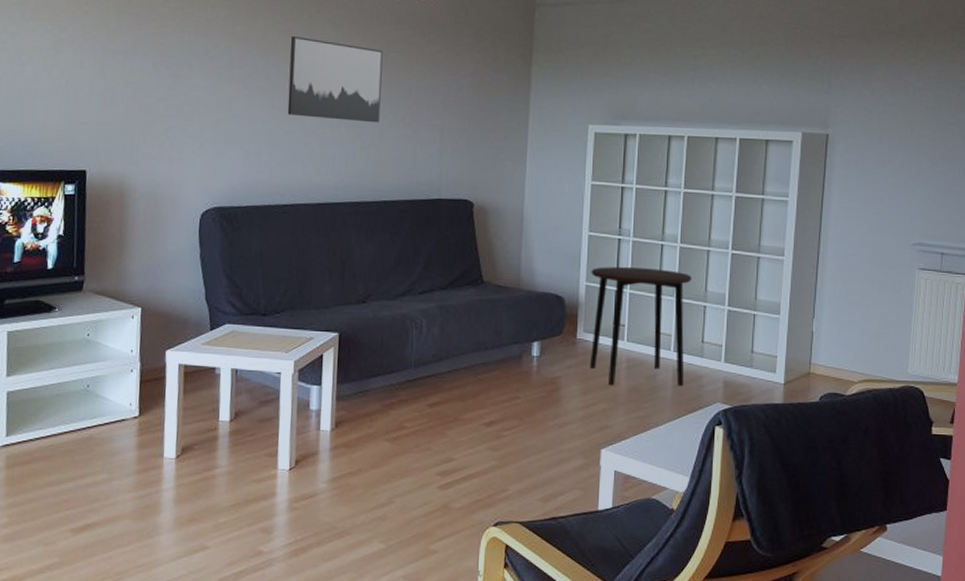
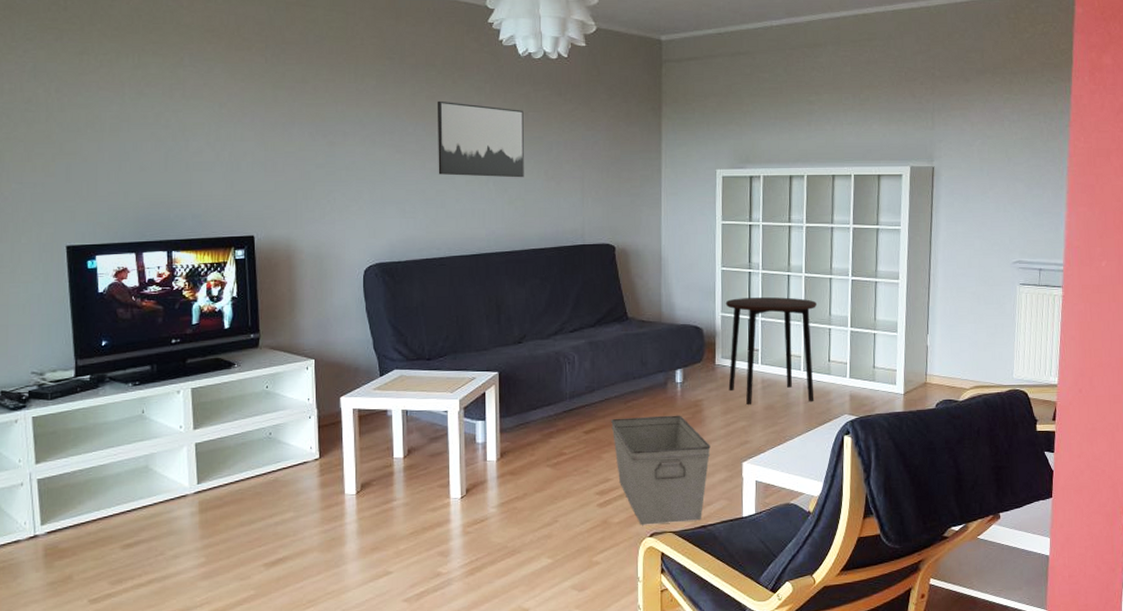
storage bin: none [457,391,566,513] -> present [610,415,711,525]

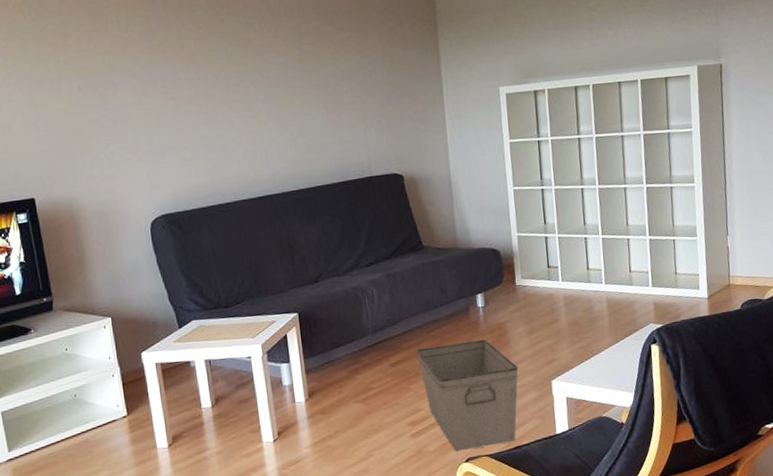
wall art: present [437,100,524,178] -> none [205,41,303,119]
side table: present [725,297,818,406] -> none [520,211,619,324]

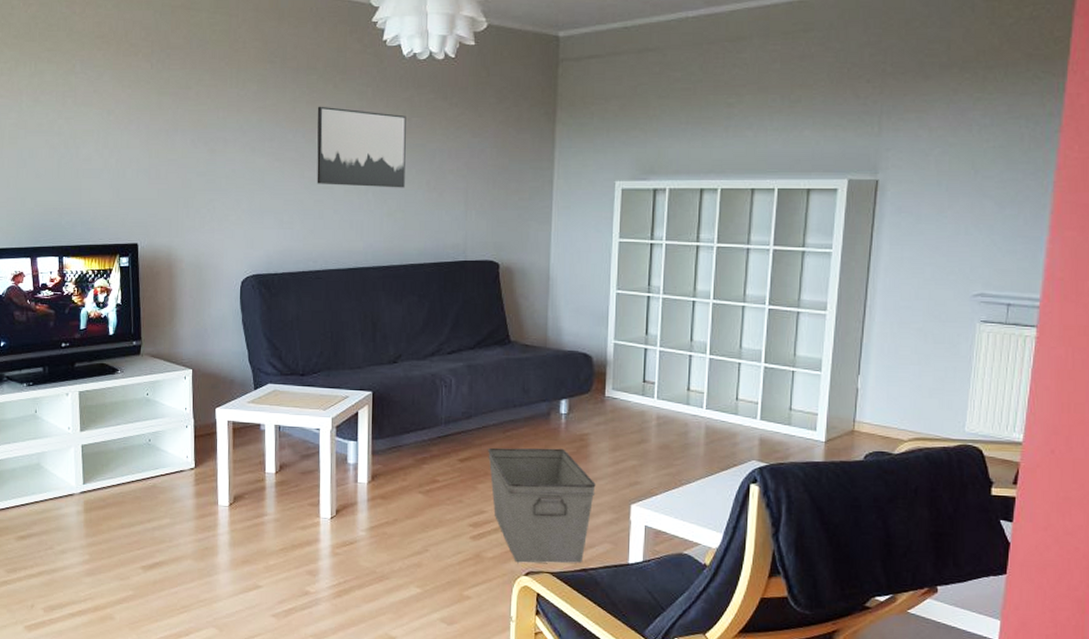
wall art: none [205,41,303,119] -> present [317,106,406,188]

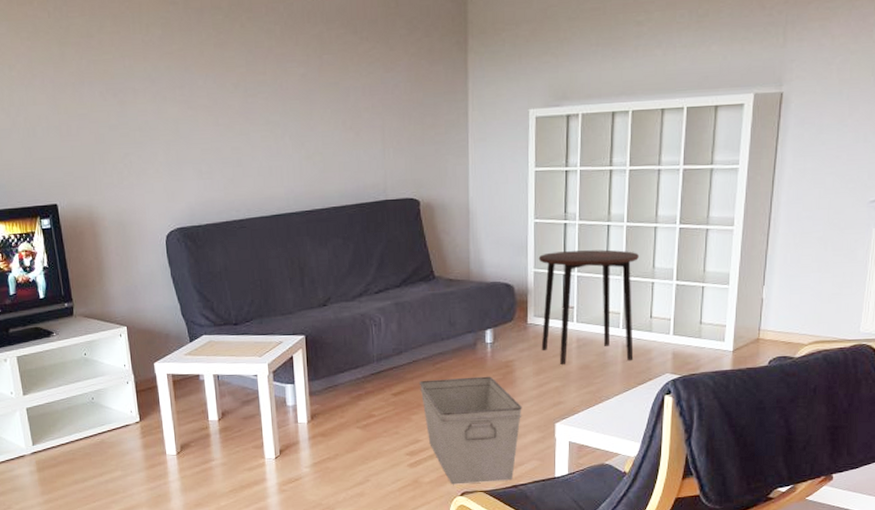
wall art: present [317,106,406,188] -> none [225,48,321,131]
side table: none [618,324,726,445] -> present [538,249,640,366]

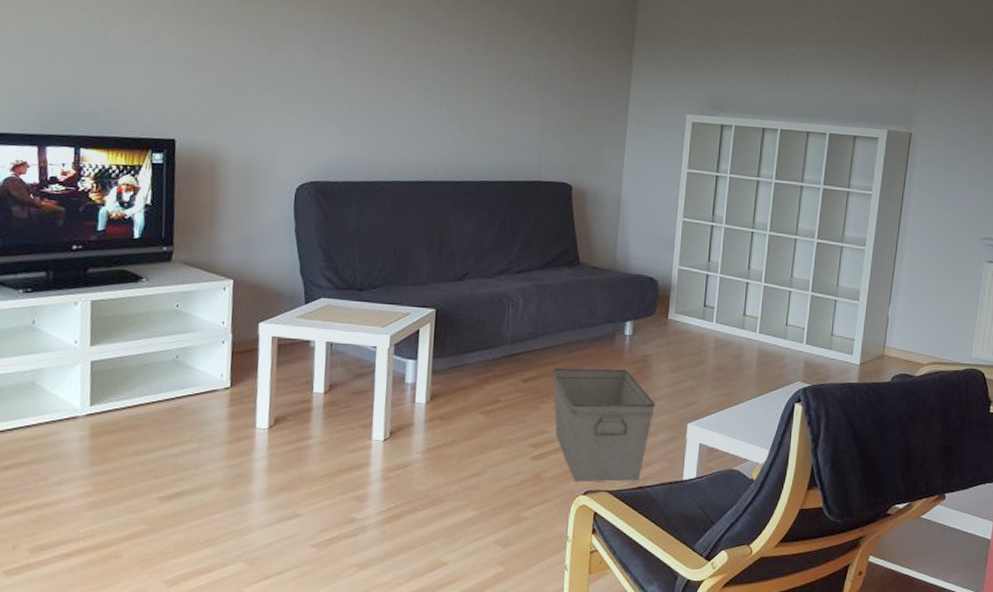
side table: present [538,249,640,366] -> none [679,251,780,367]

